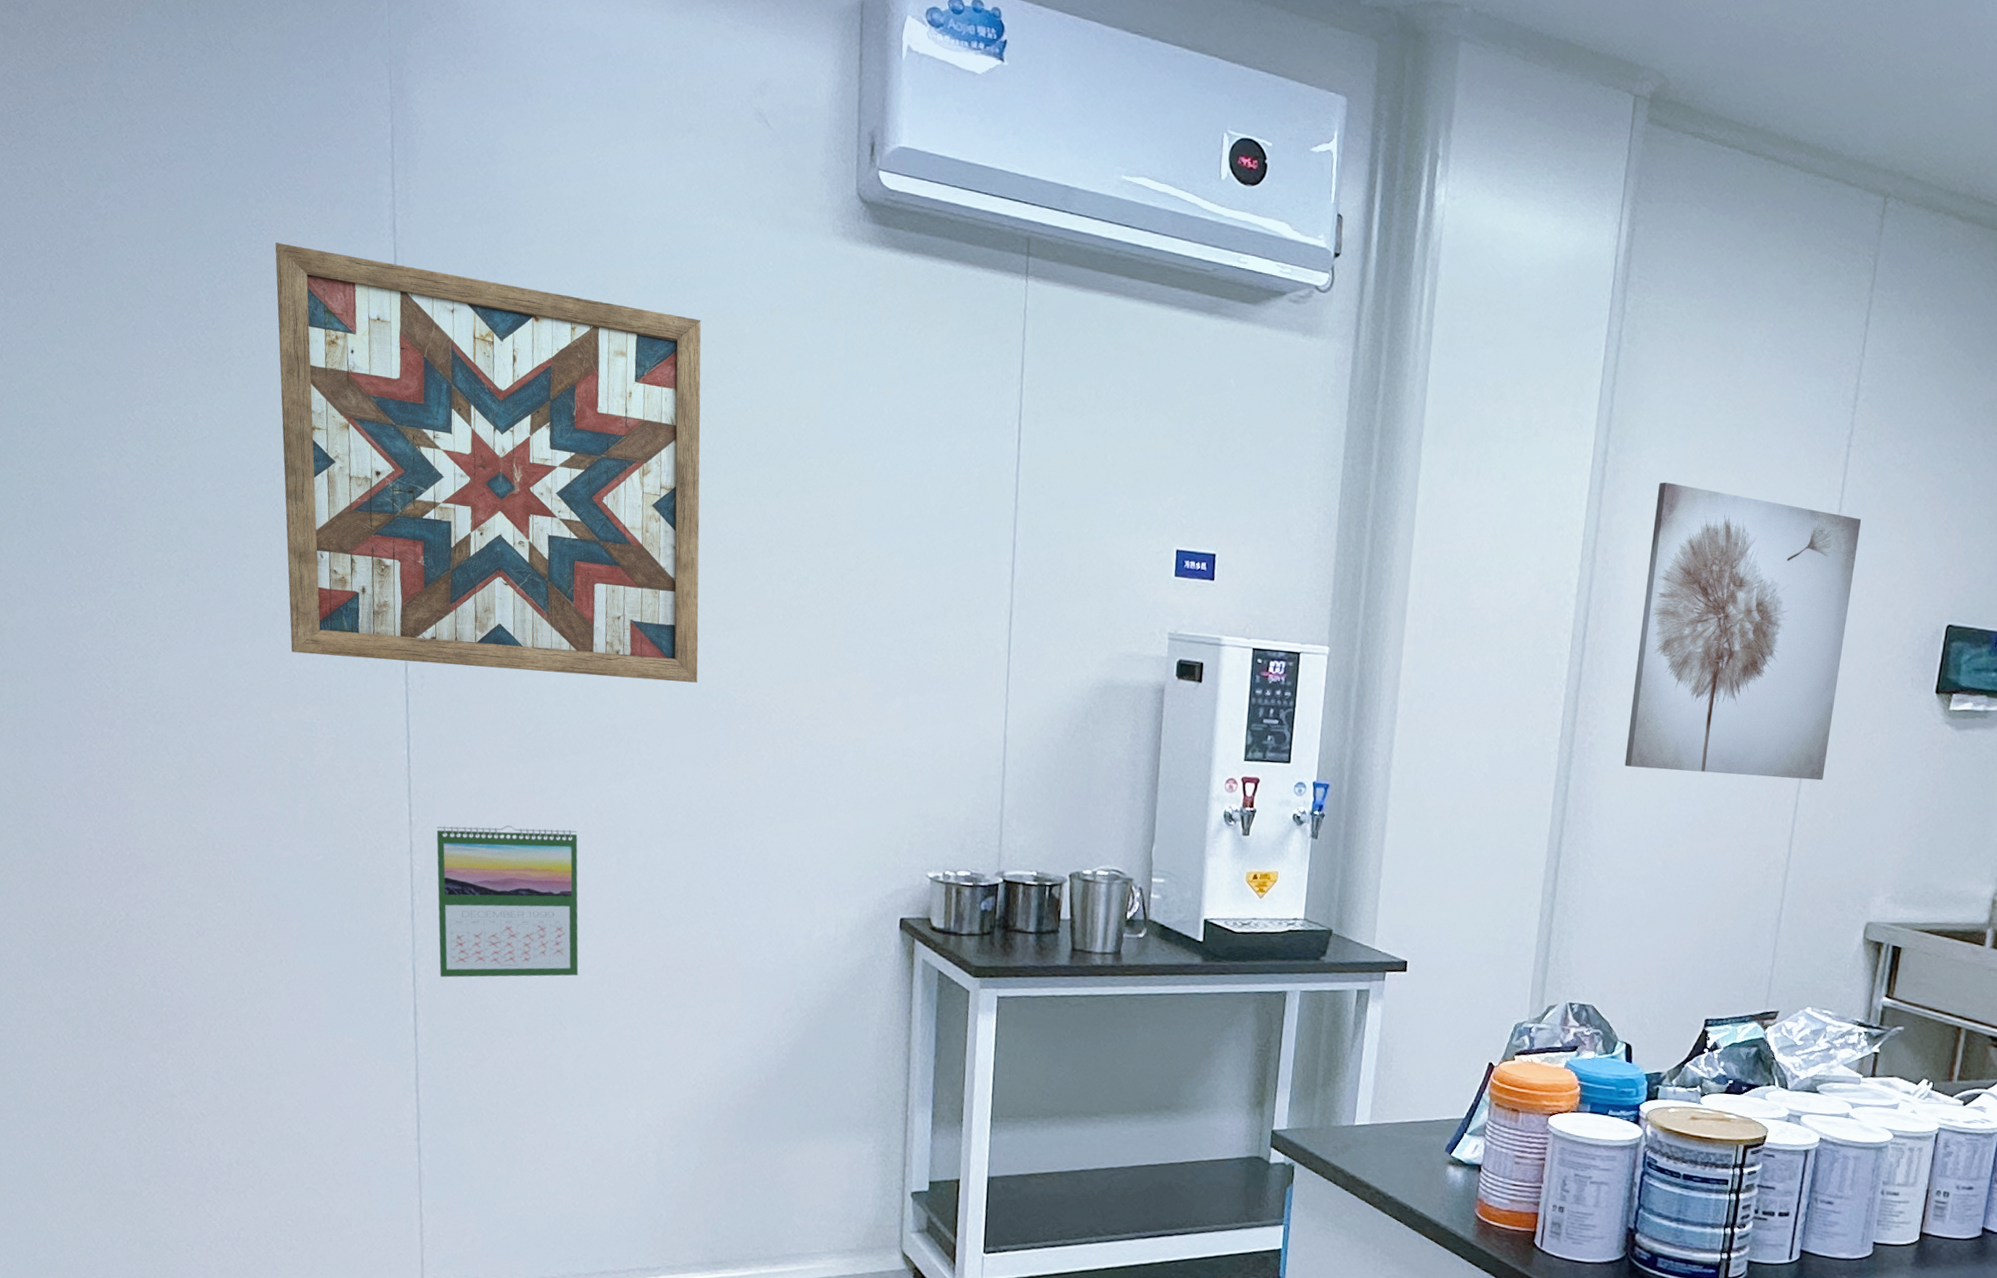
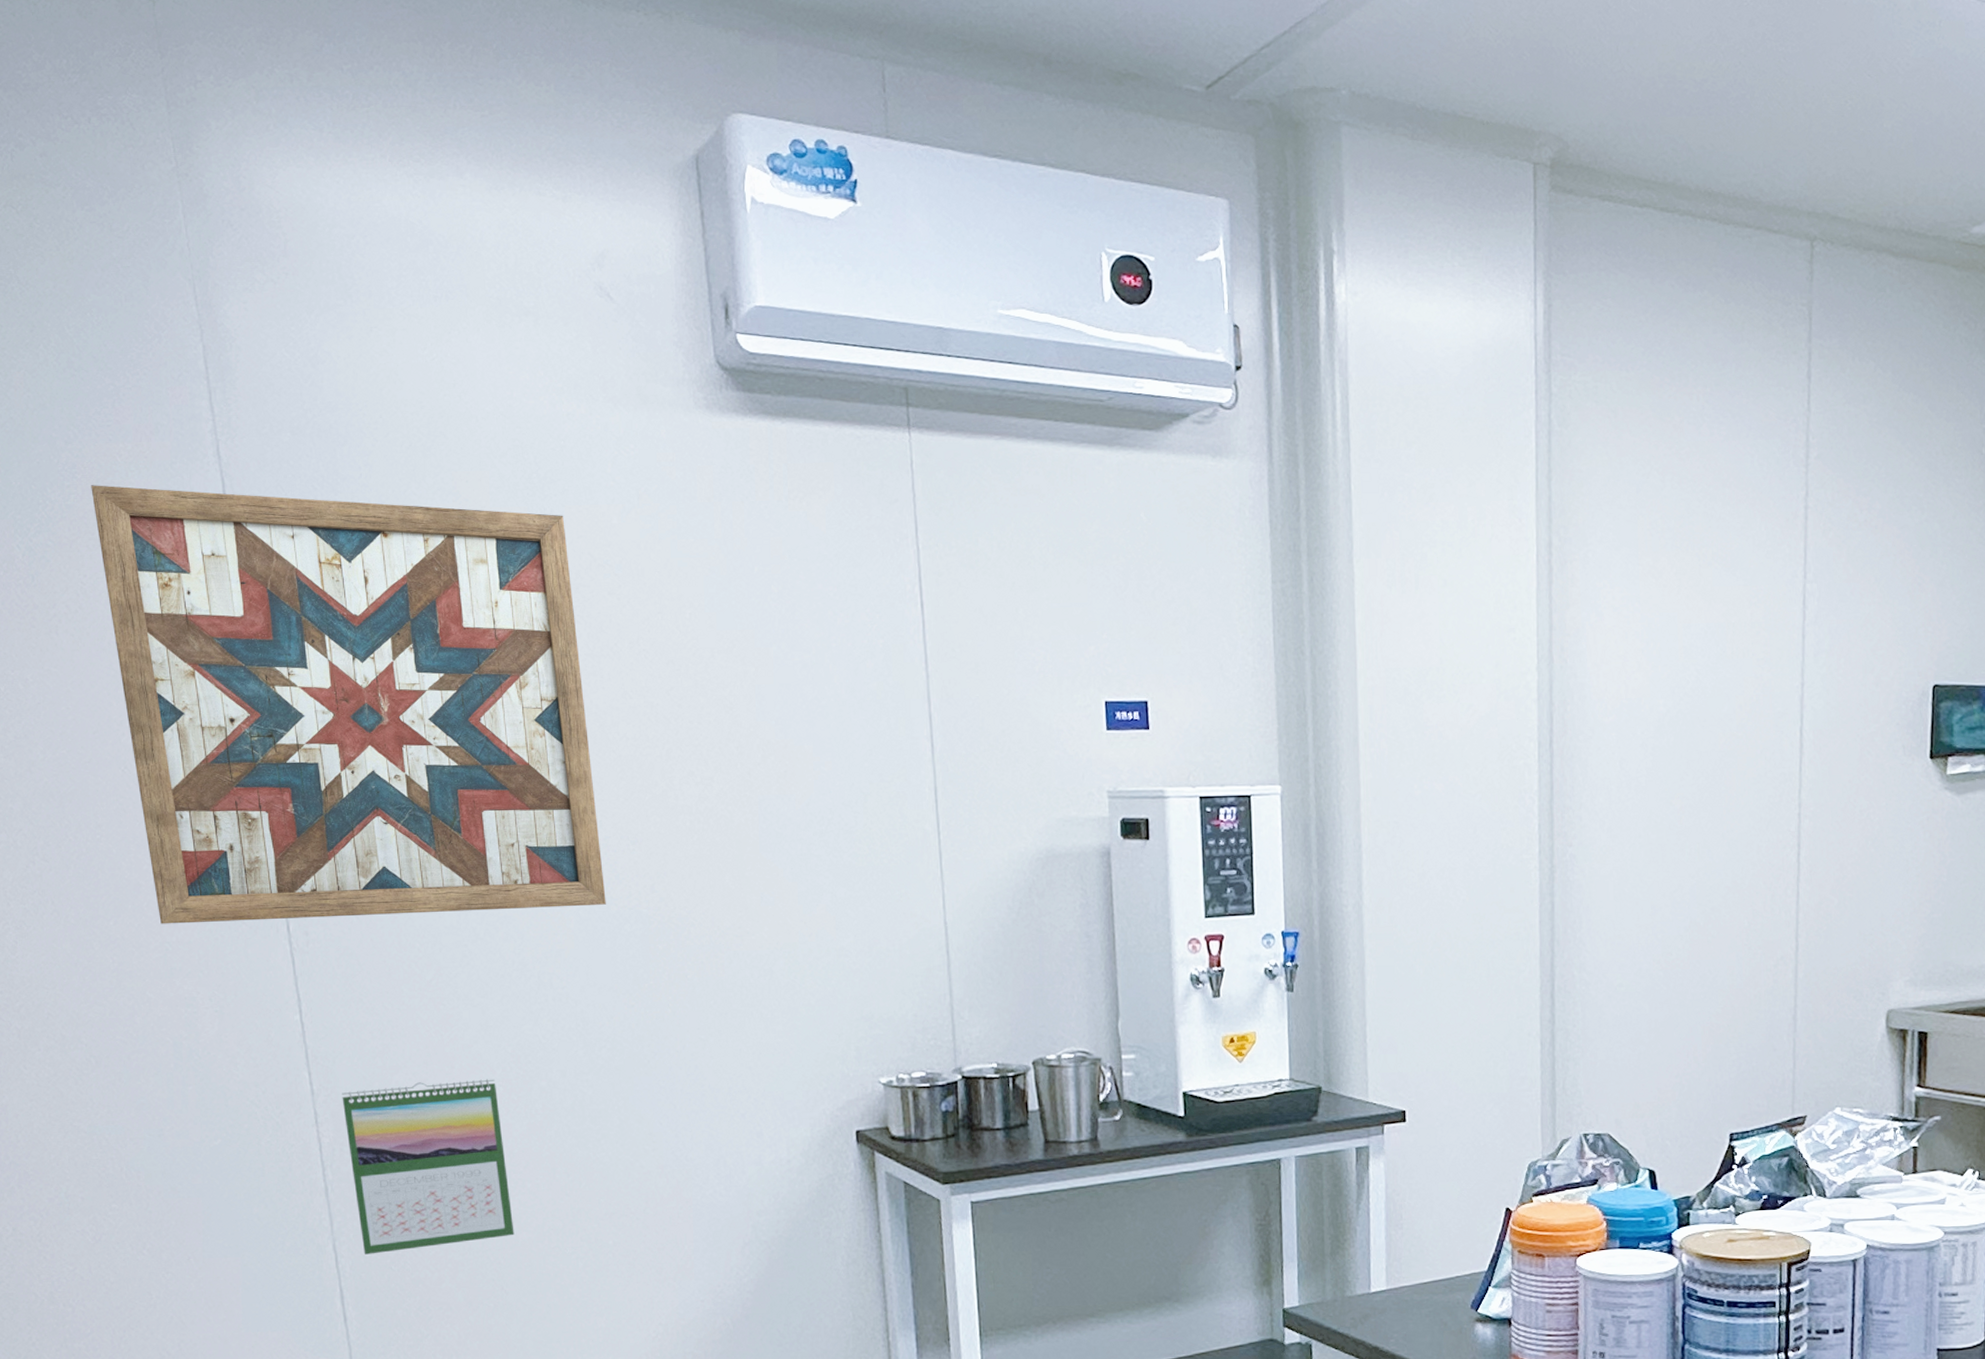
wall art: present [1624,482,1862,781] -> none [1610,568,1829,875]

